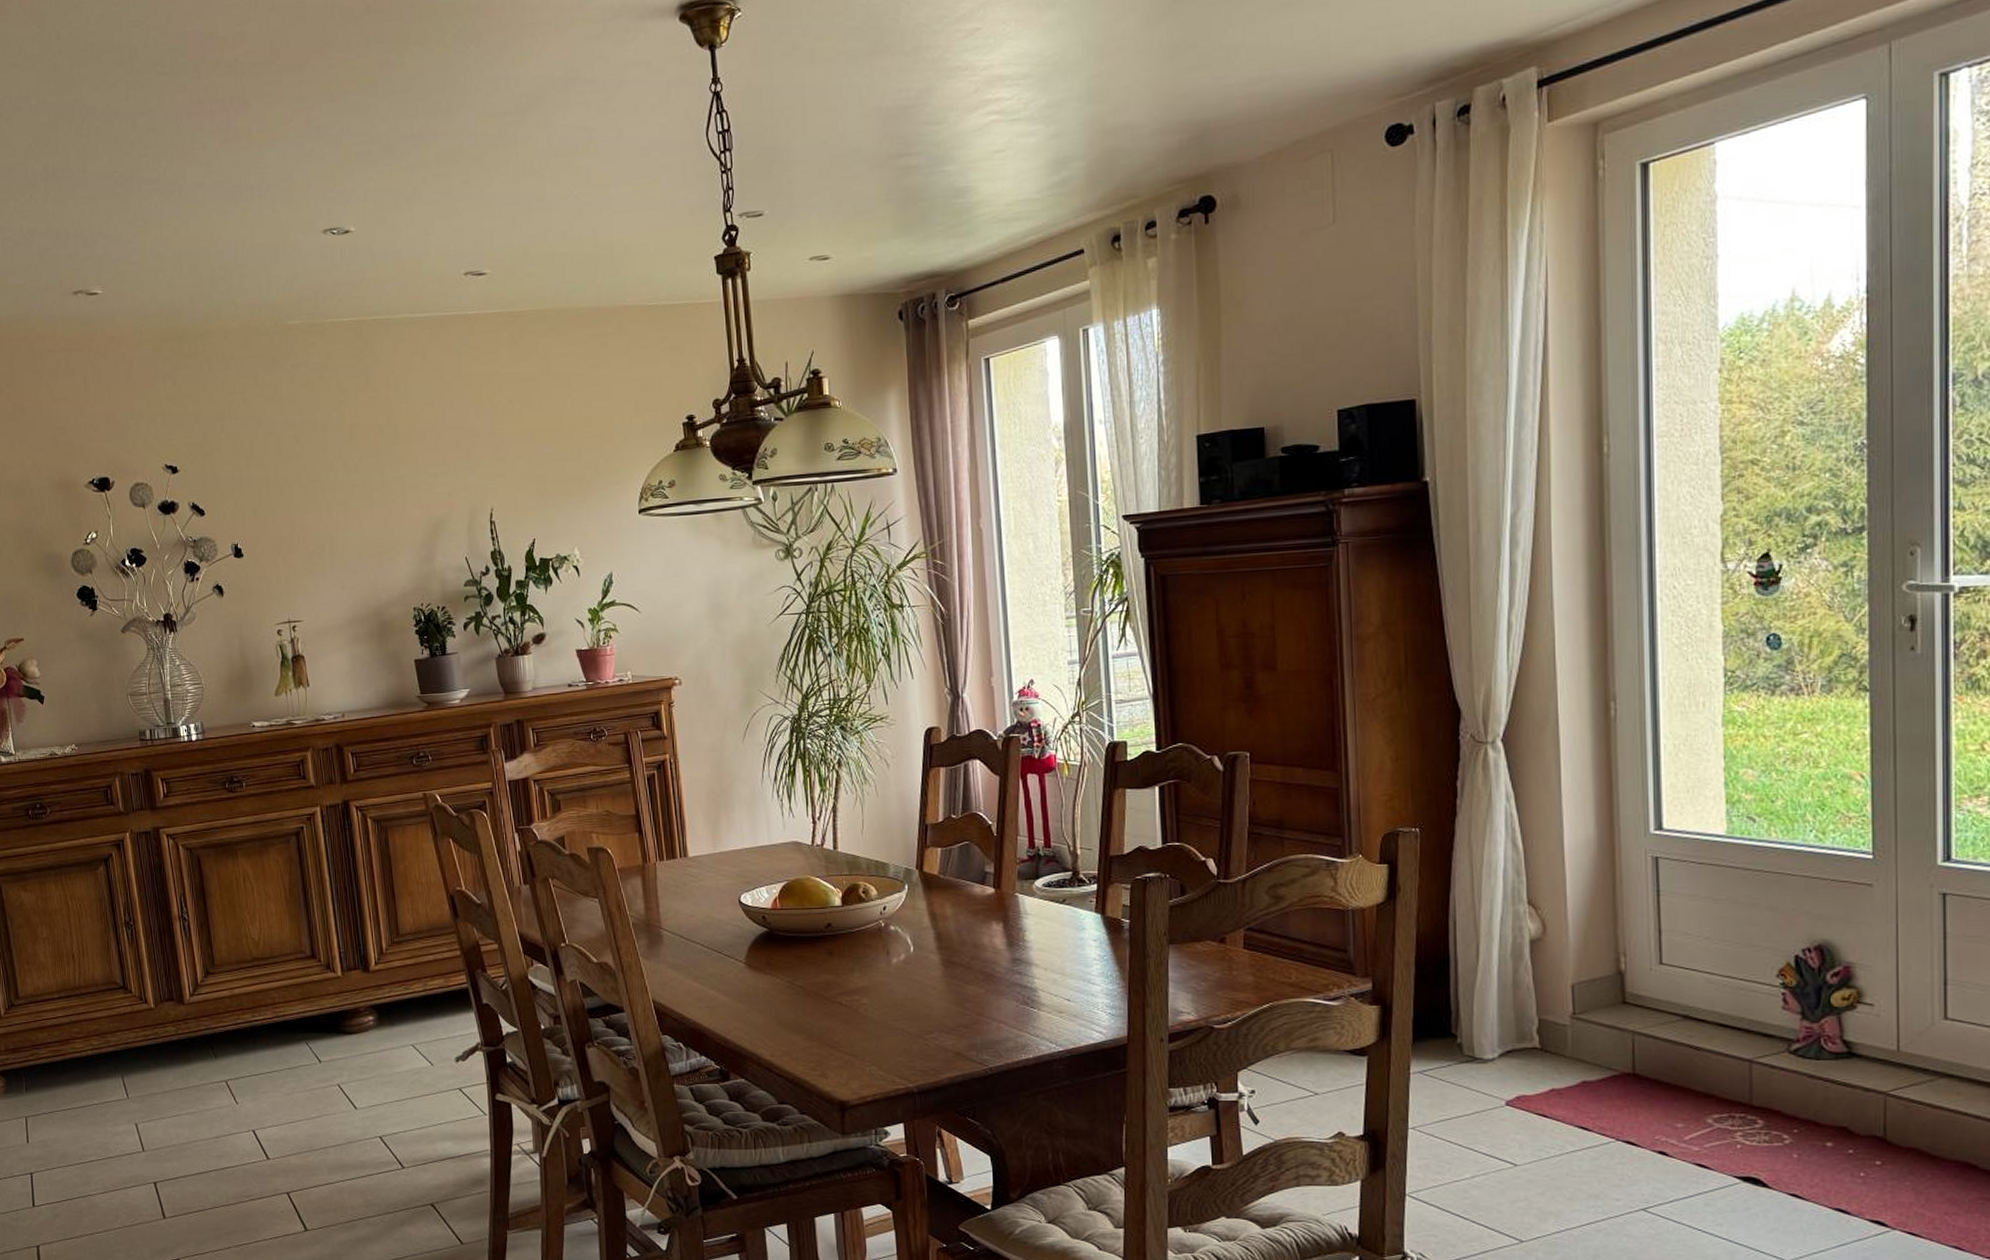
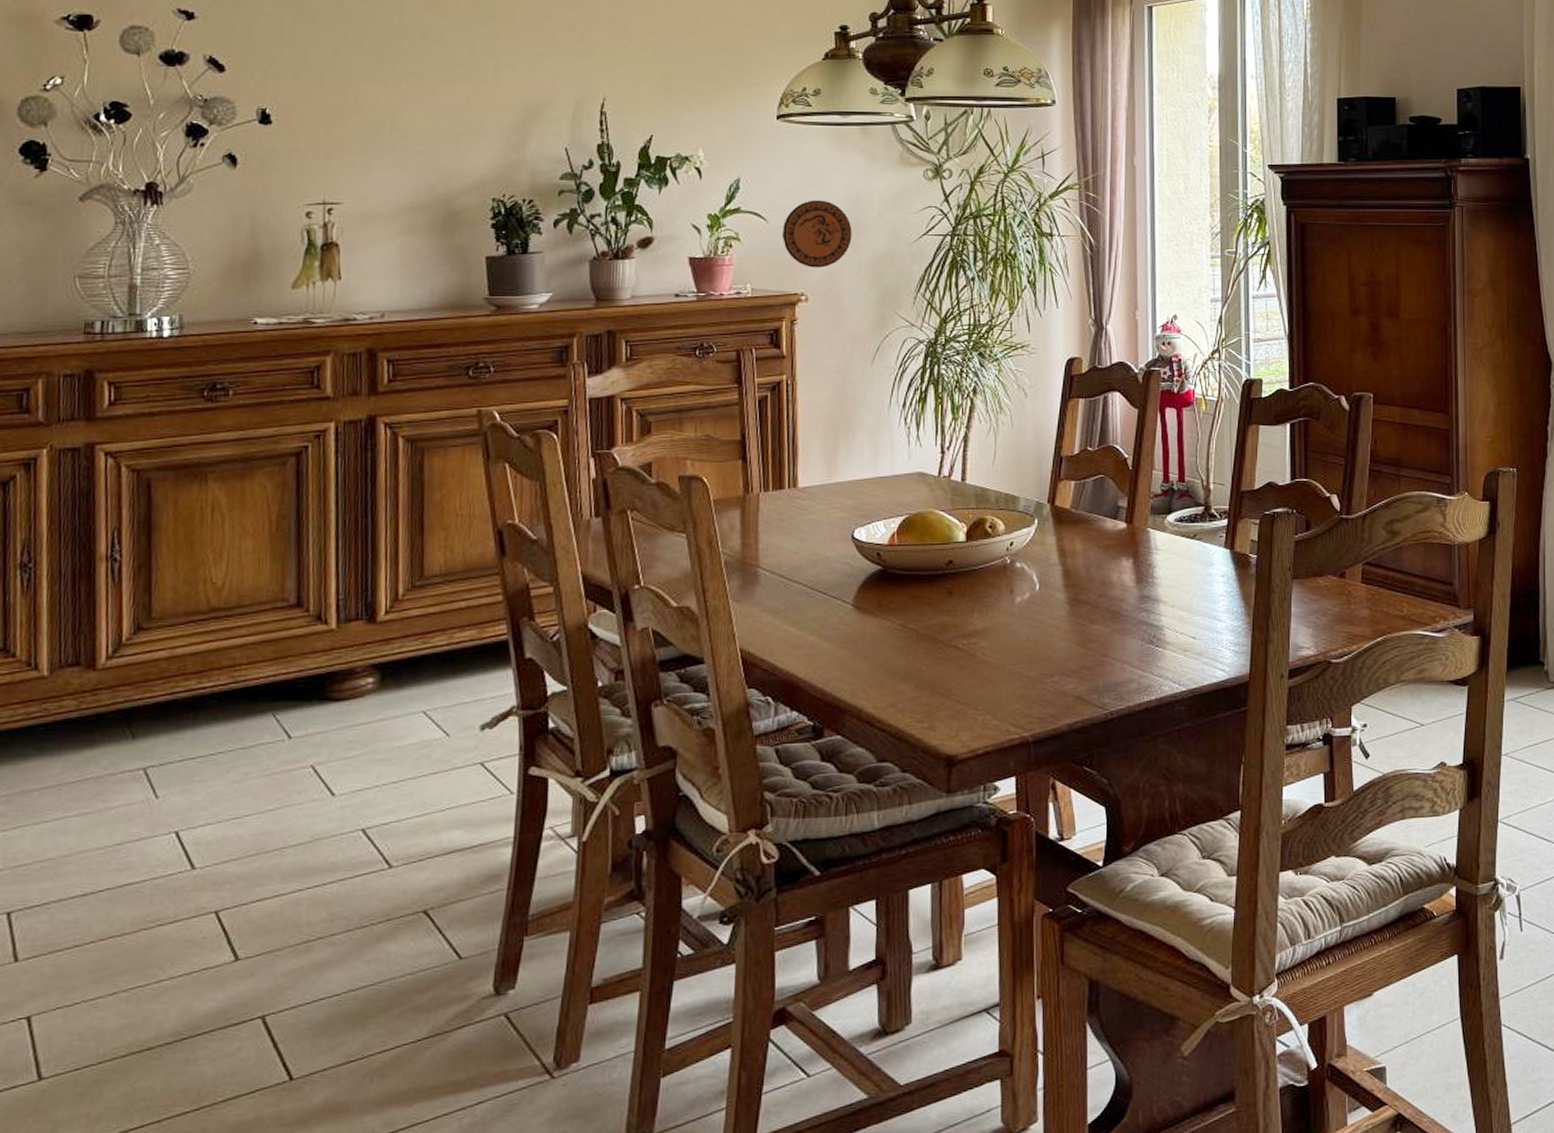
decorative plate: none [653,587,715,653] -> present [781,200,852,268]

